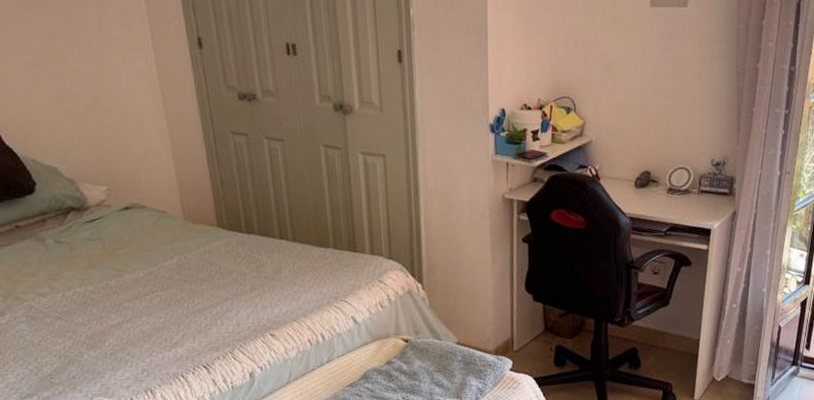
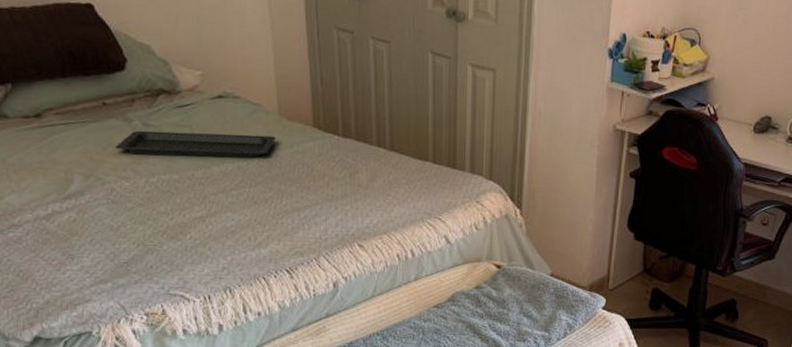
serving tray: none [30,240,183,271] -> present [115,130,276,158]

